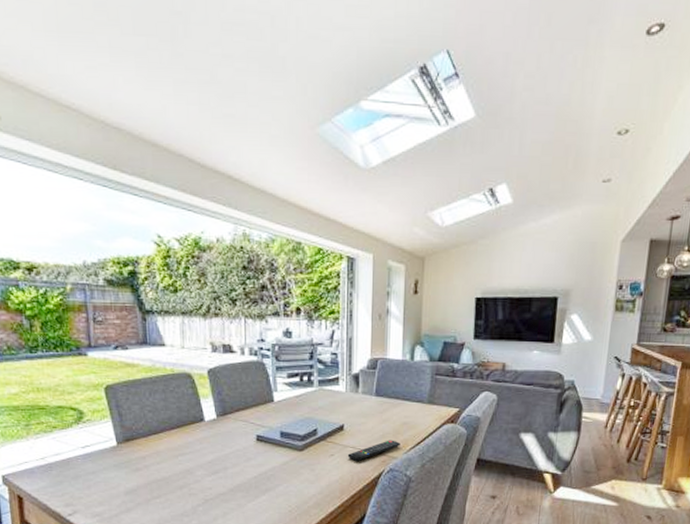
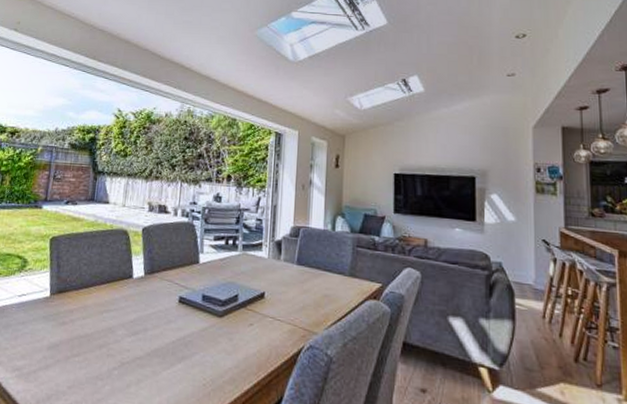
remote control: present [347,440,400,461] -> none [266,312,321,334]

